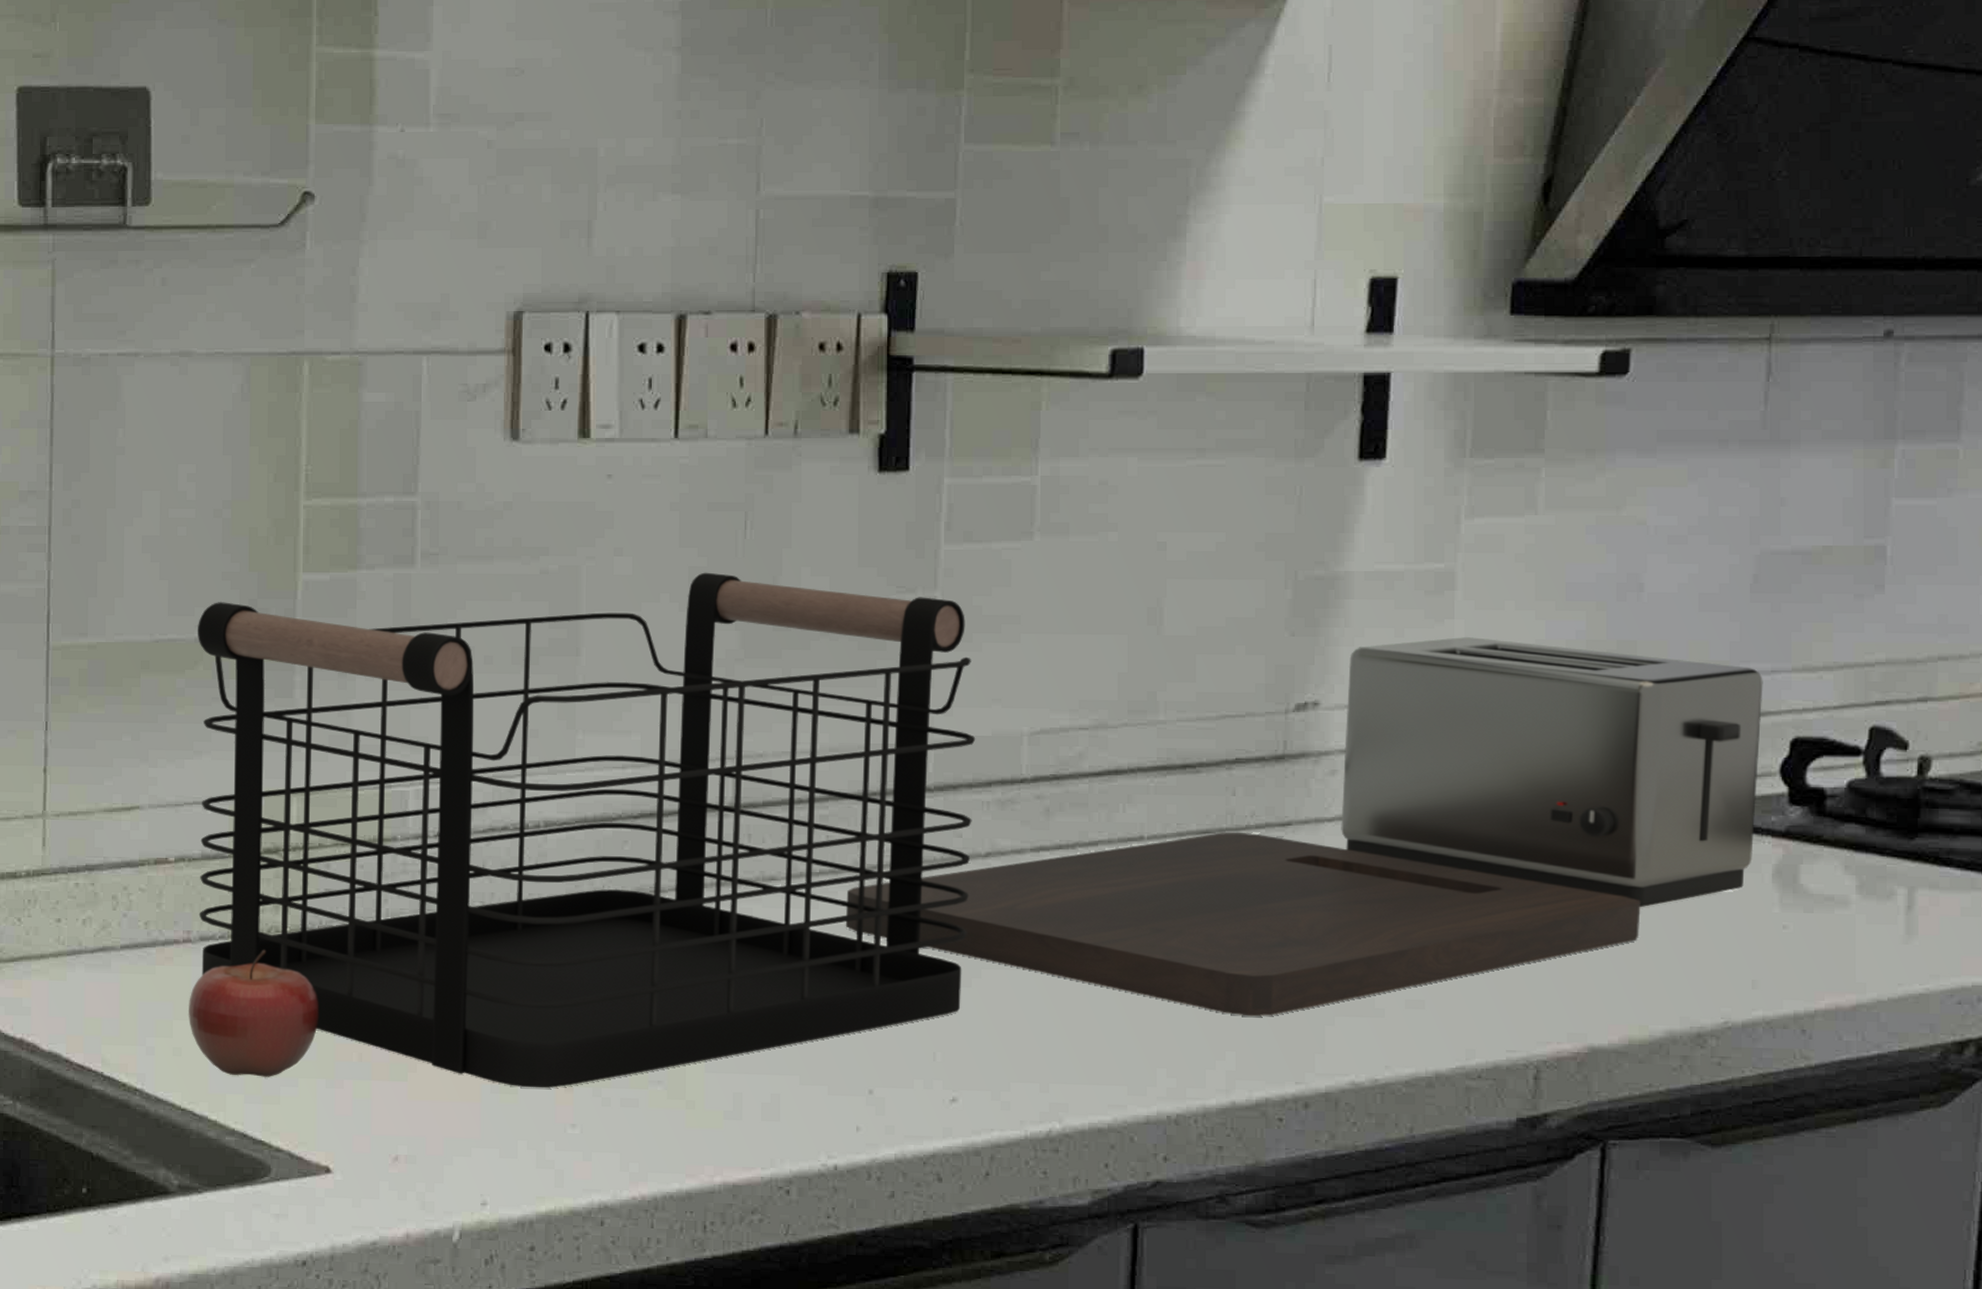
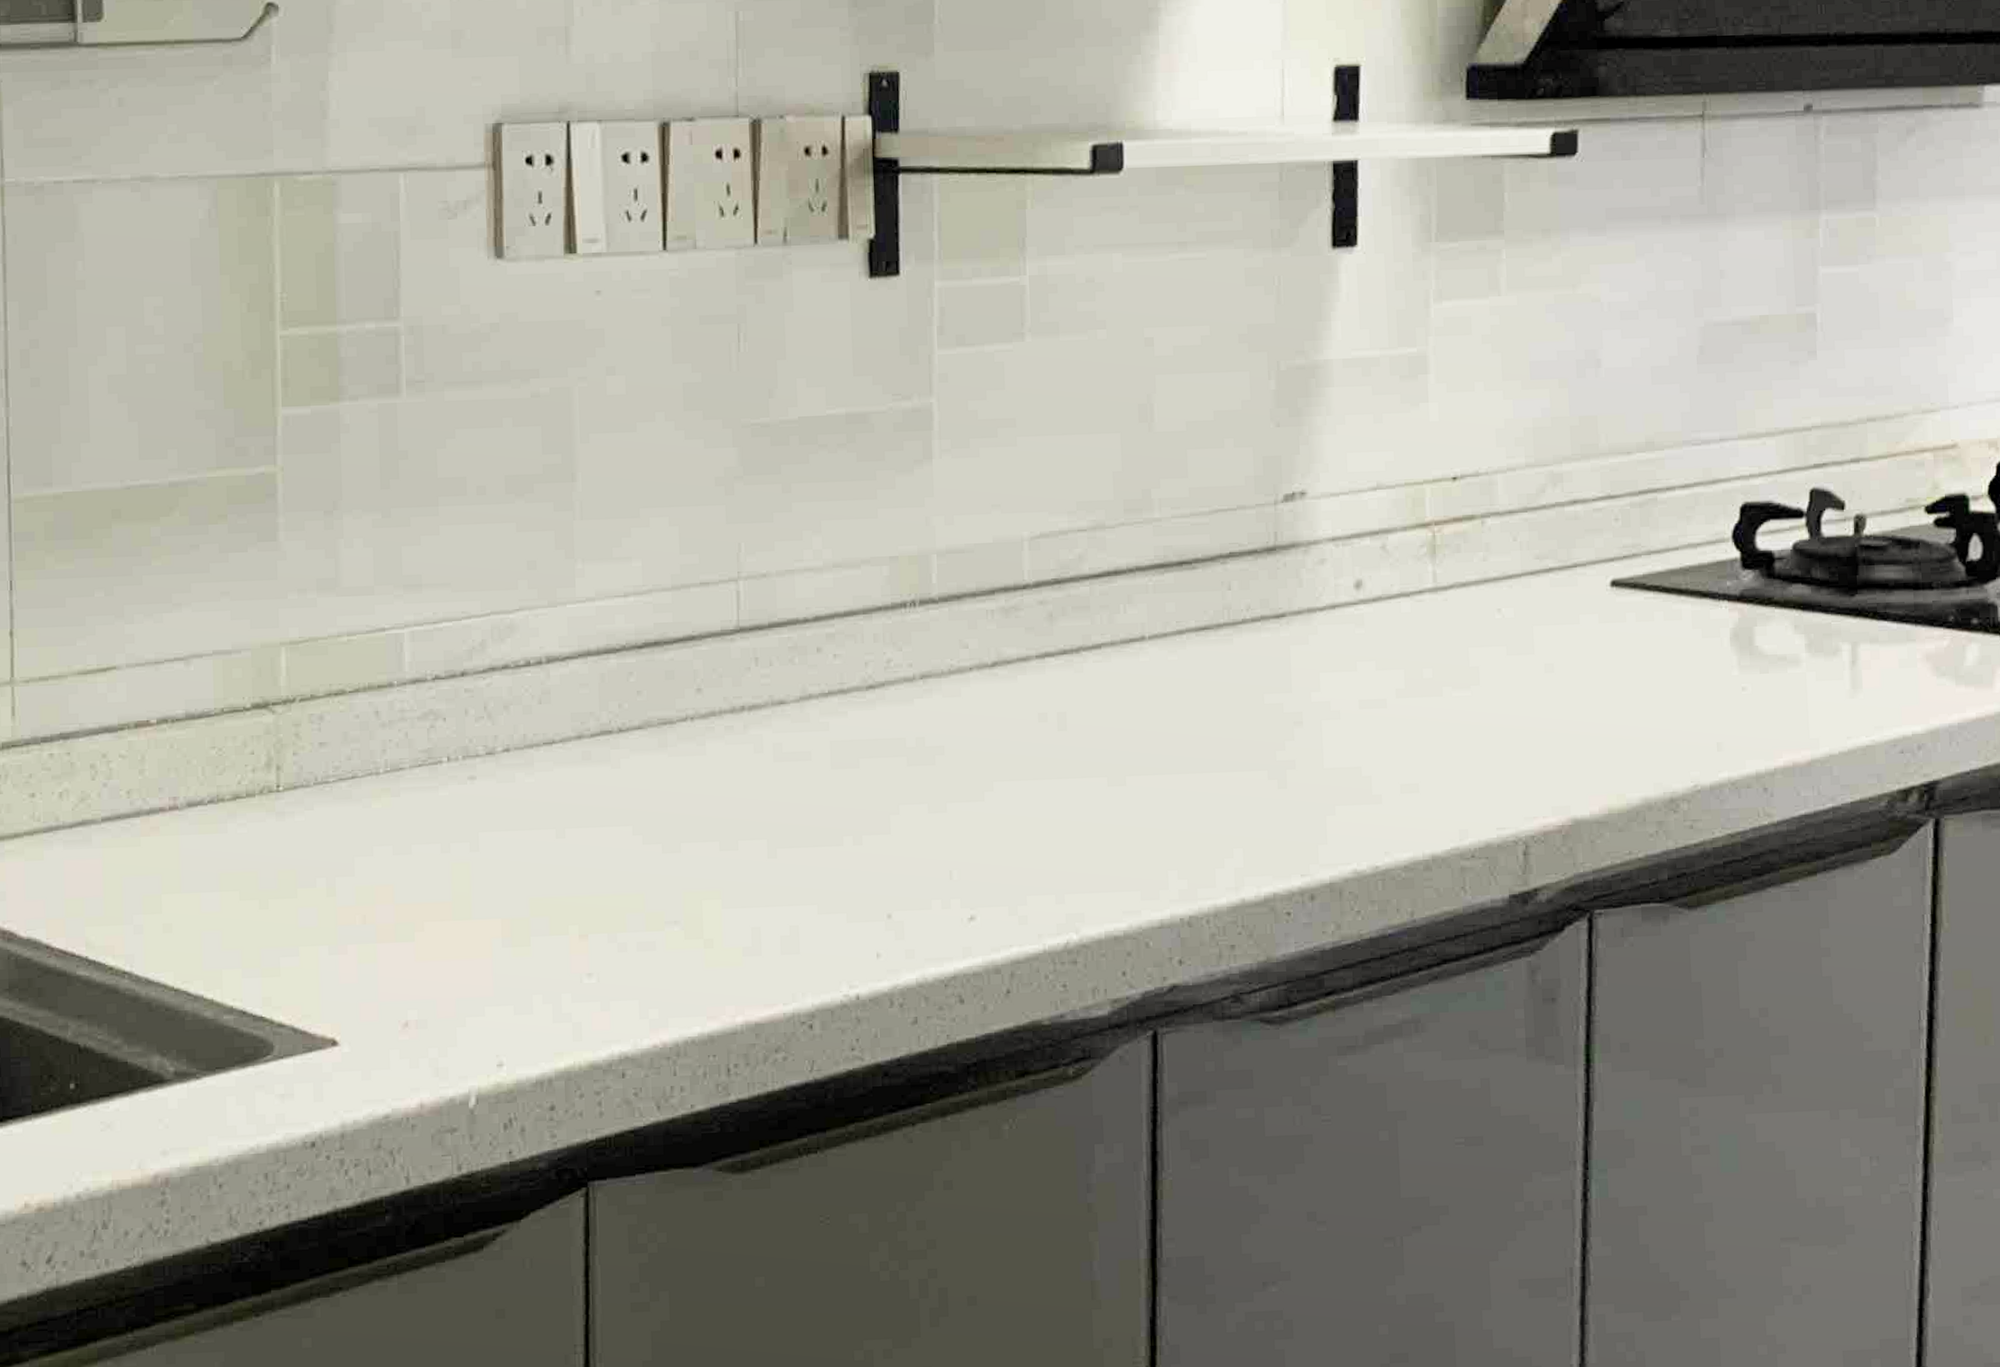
fruit: present [188,949,318,1077] -> none [177,811,318,949]
dish rack: present [198,572,976,1088] -> none [172,388,978,938]
cutting board: present [845,832,1641,1017] -> none [856,626,1613,812]
toaster: present [1341,637,1763,907] -> none [1332,420,1713,678]

